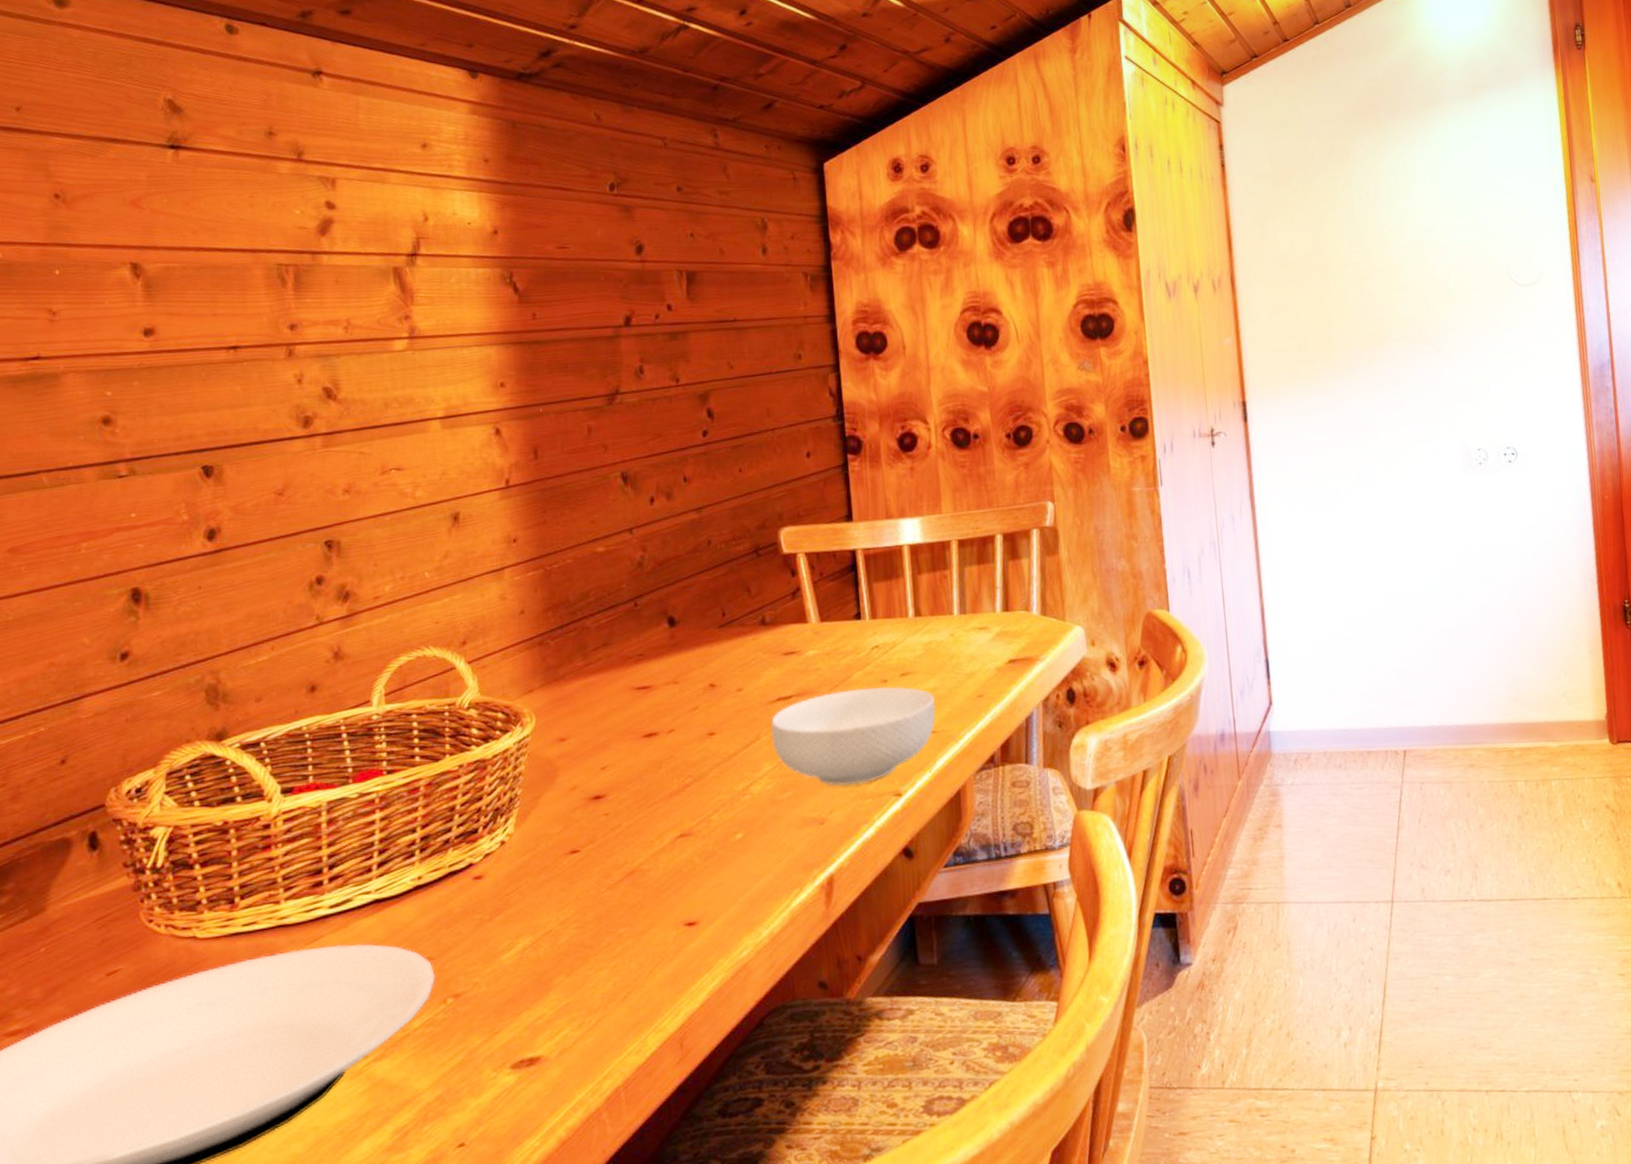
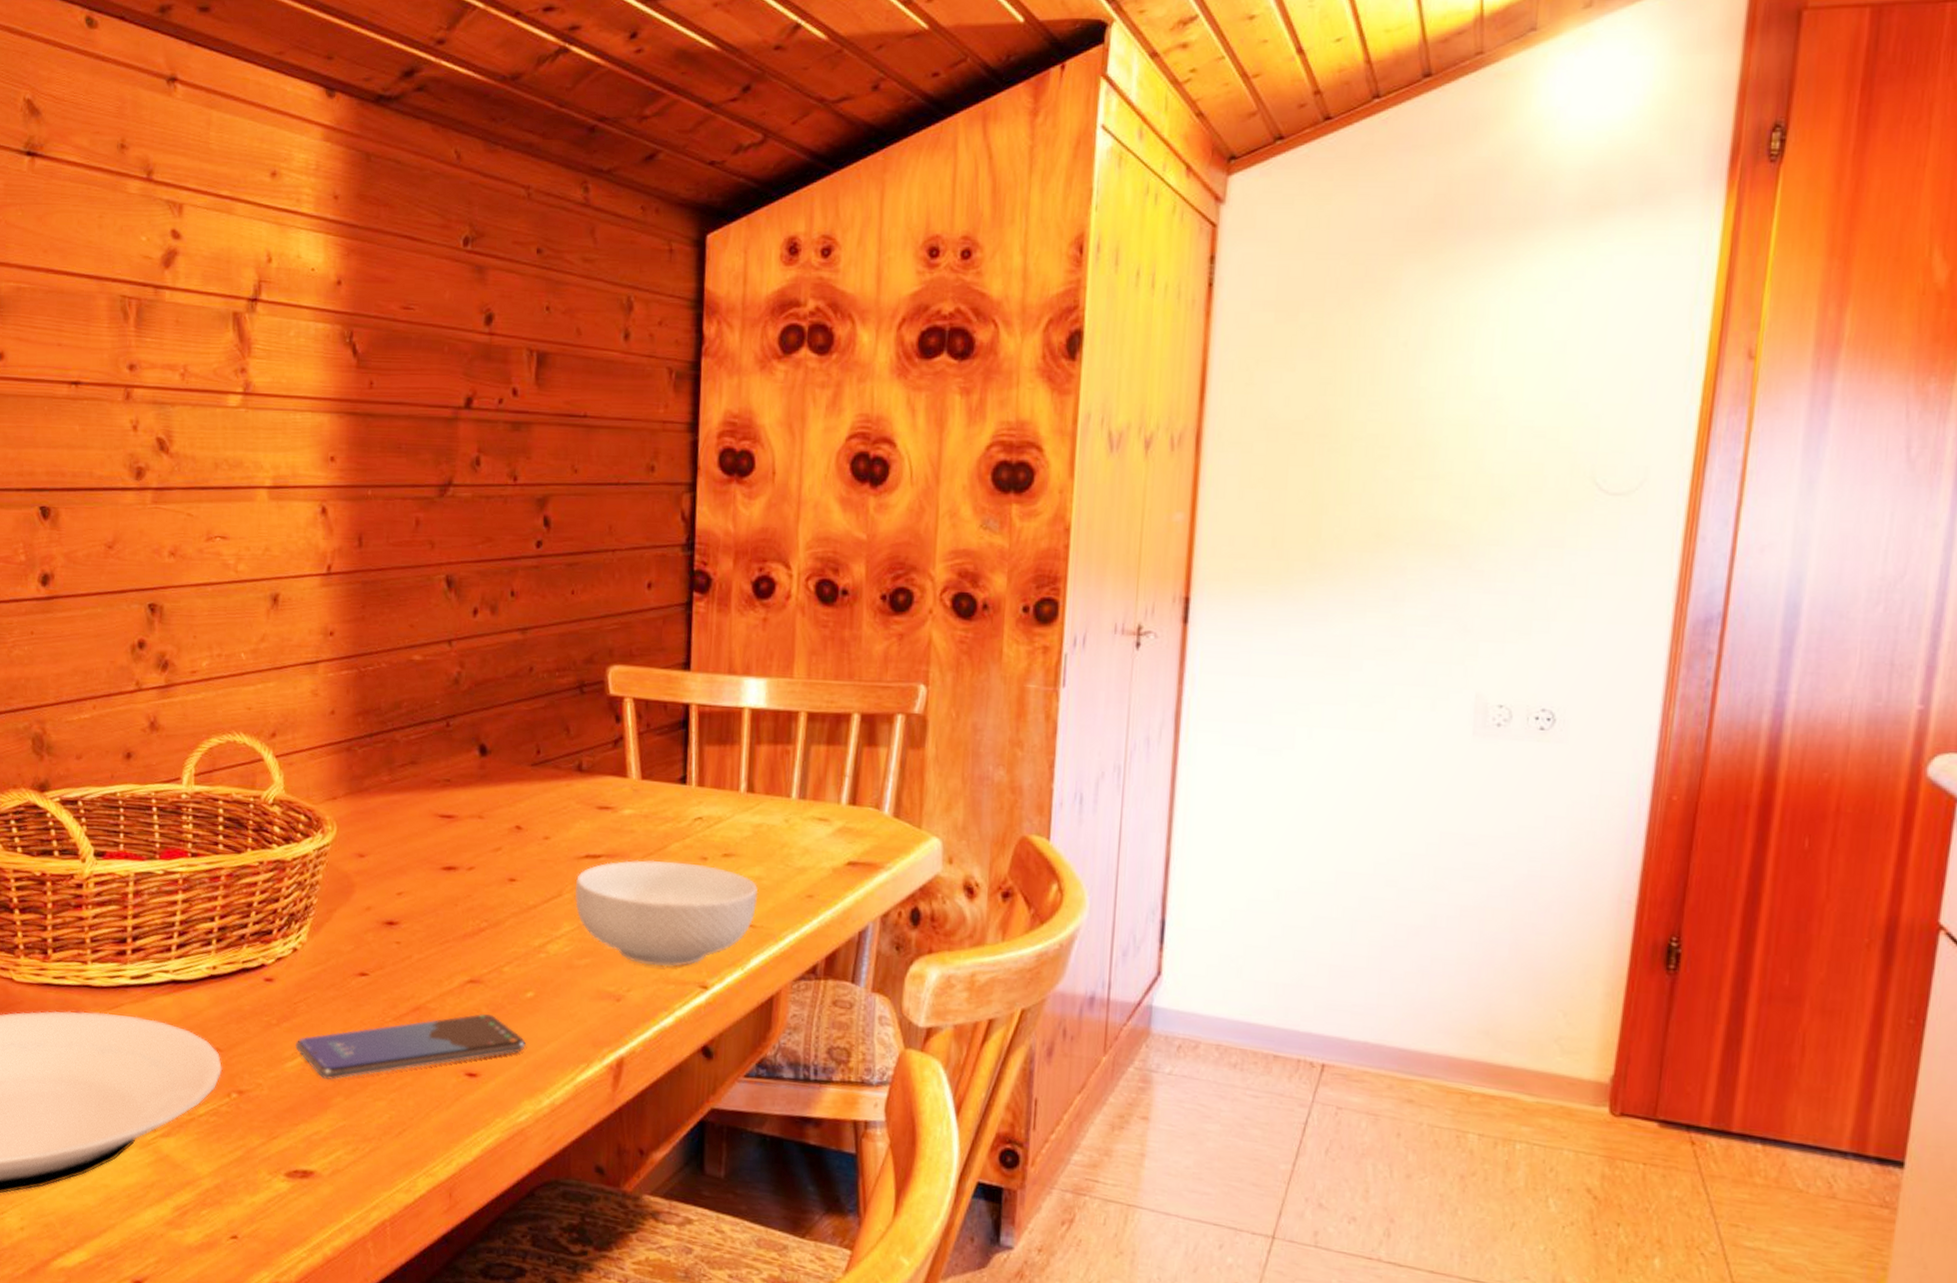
smartphone: none [511,862,740,963] -> present [295,1013,526,1080]

